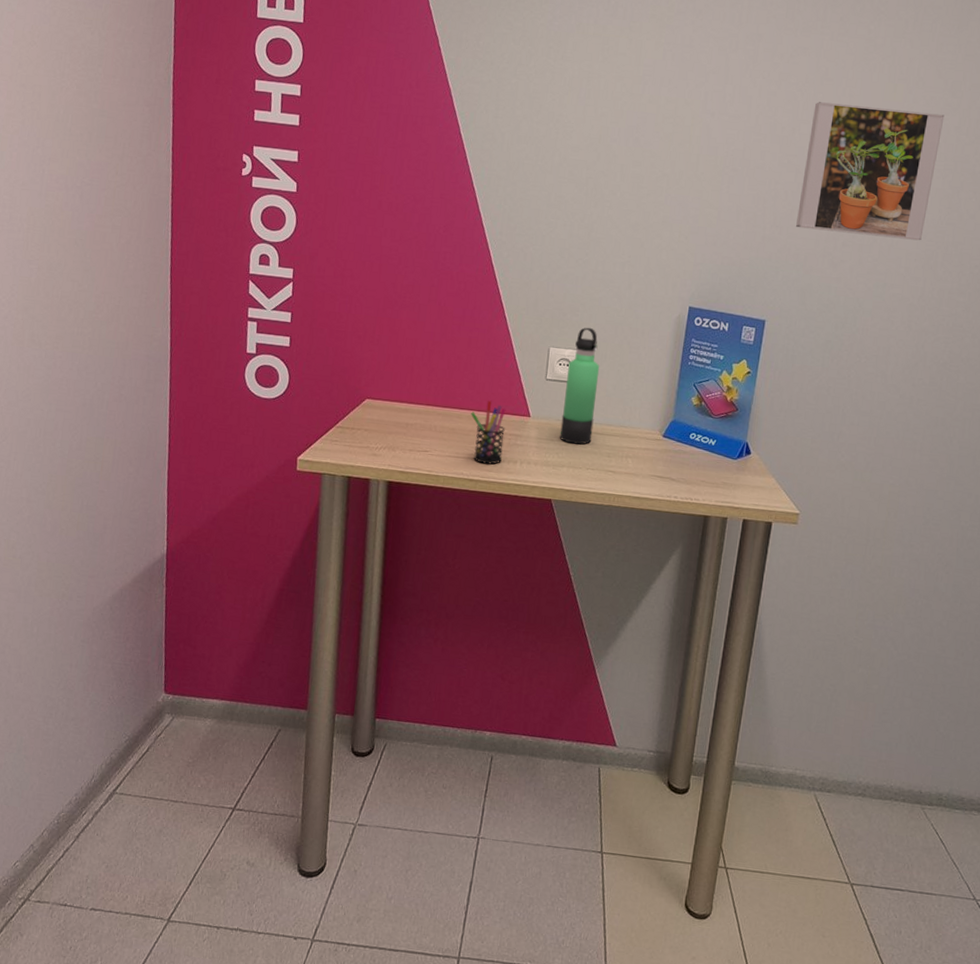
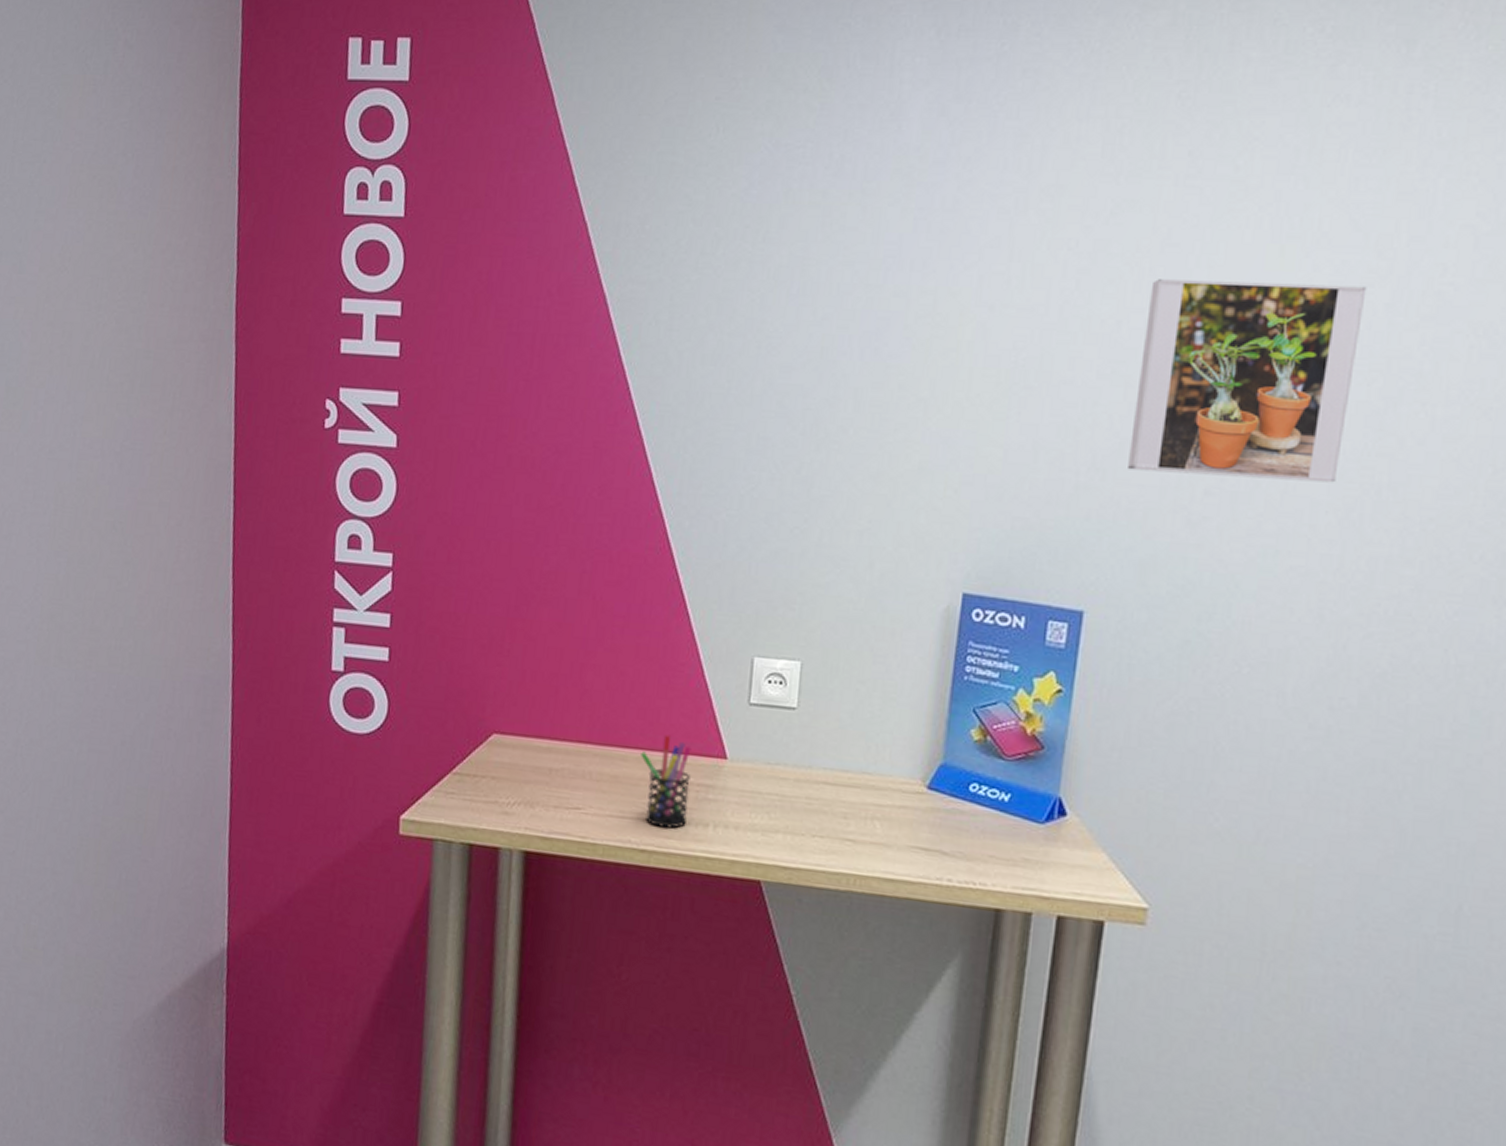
thermos bottle: present [559,327,600,445] -> none [770,626,829,800]

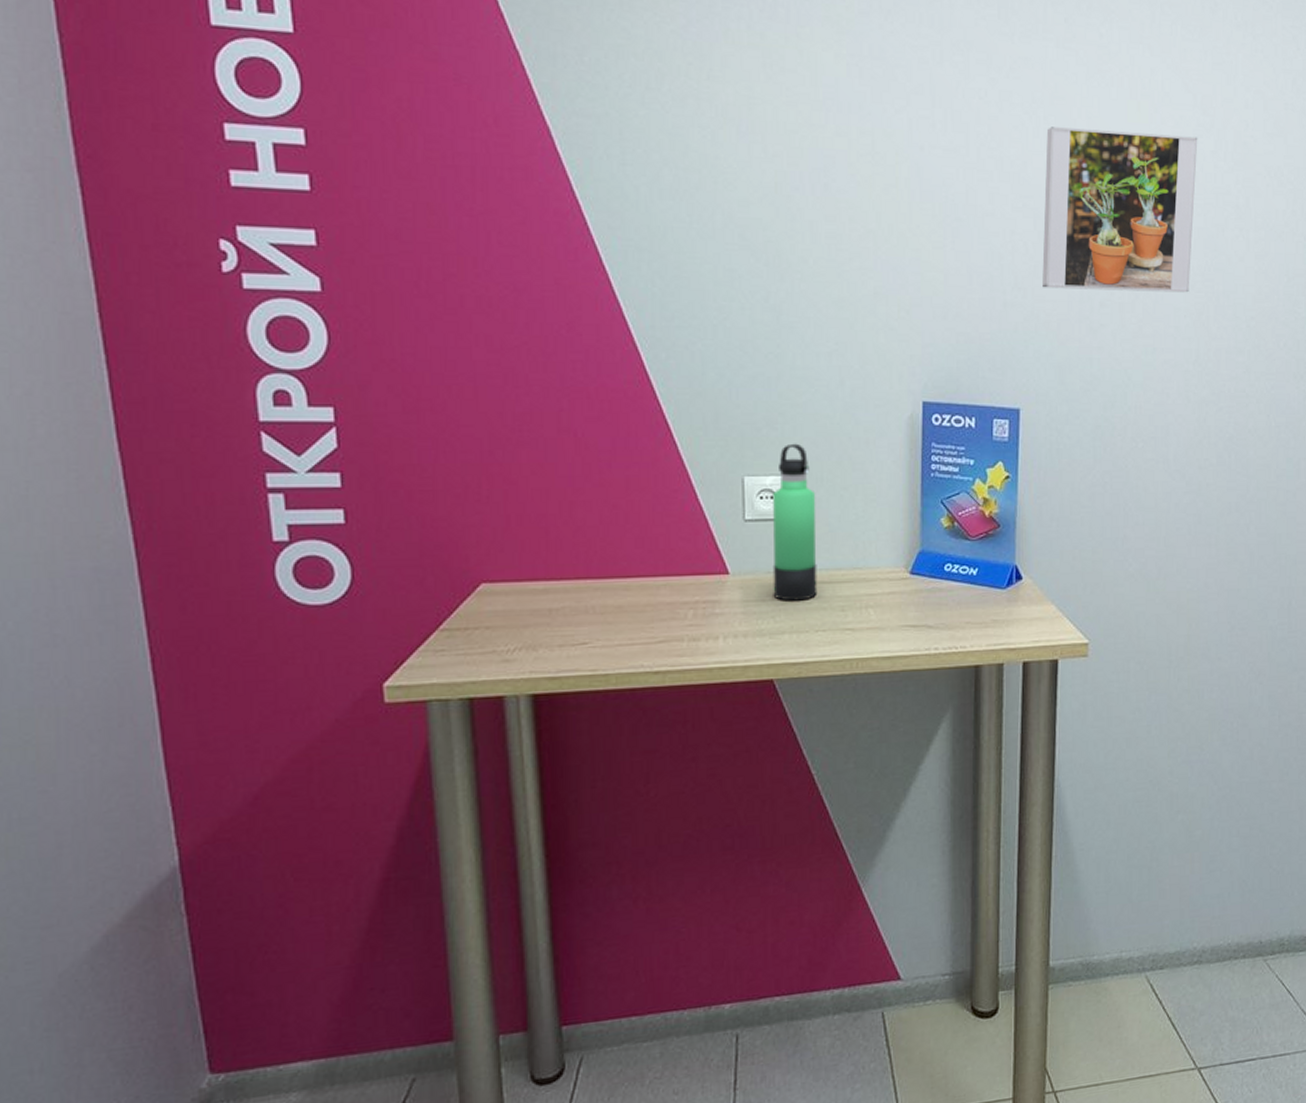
pen holder: present [640,734,692,829] -> none [643,559,696,647]
thermos bottle: none [770,626,829,800] -> present [773,443,818,601]

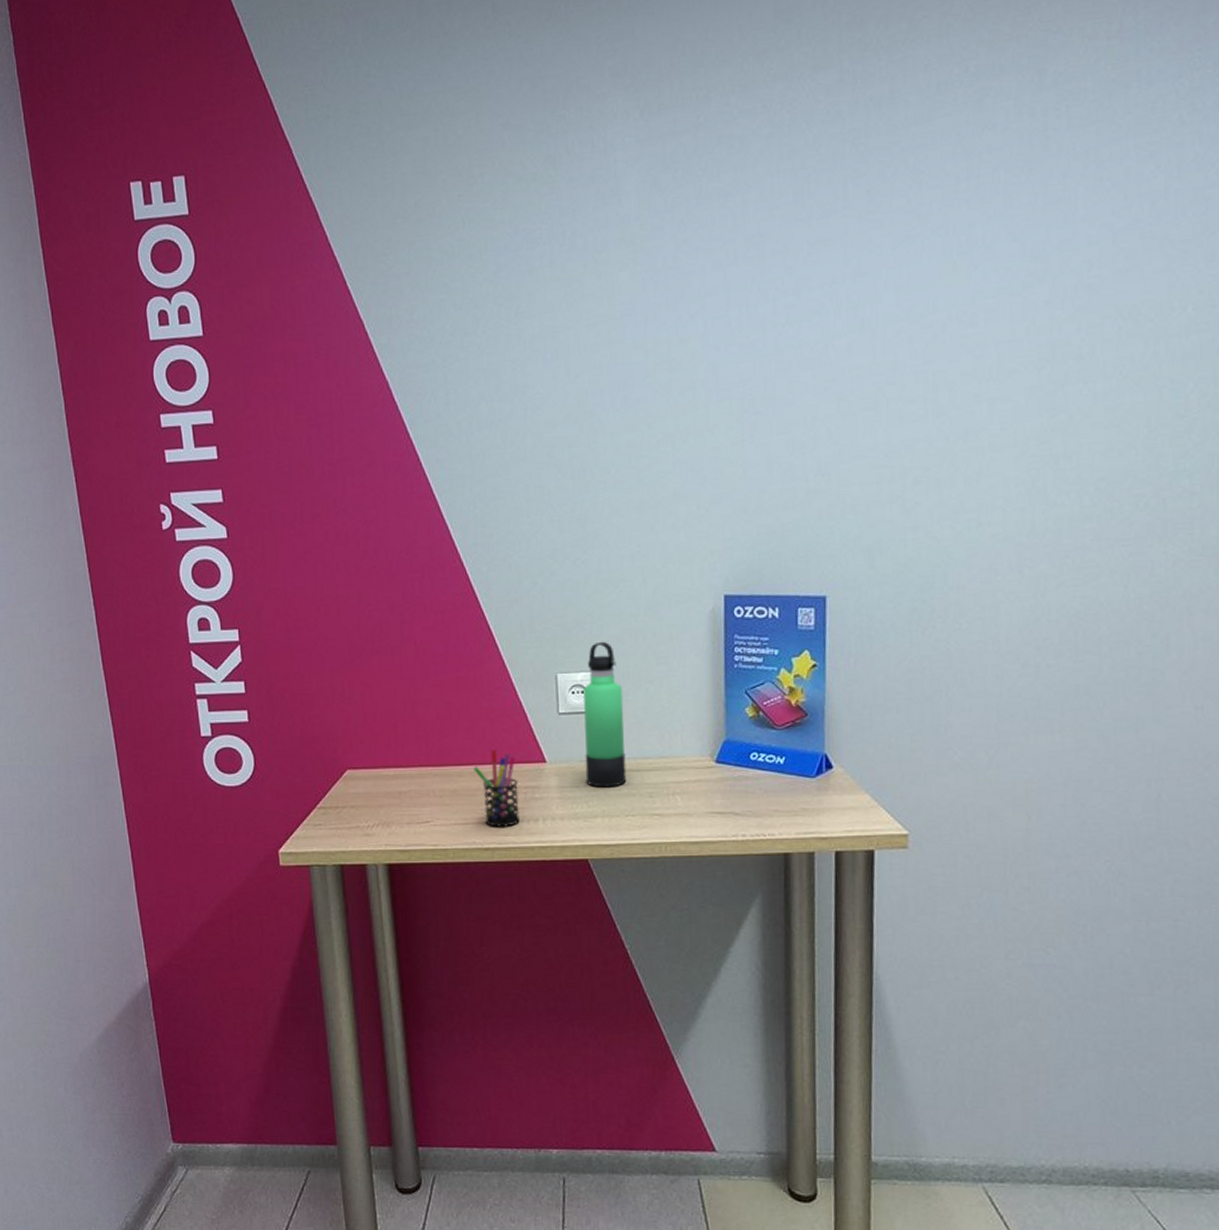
pen holder: none [643,559,696,647] -> present [474,749,520,827]
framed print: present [1042,127,1198,293] -> none [847,288,1029,472]

